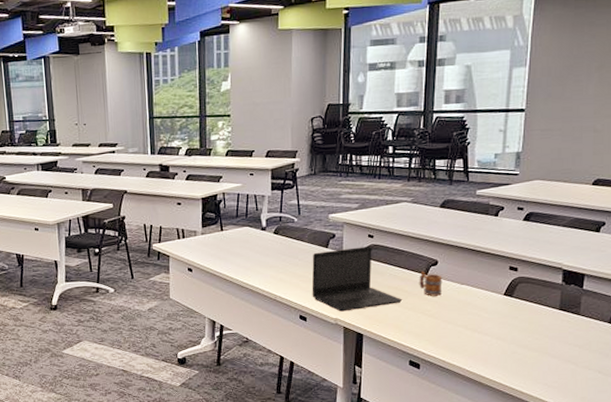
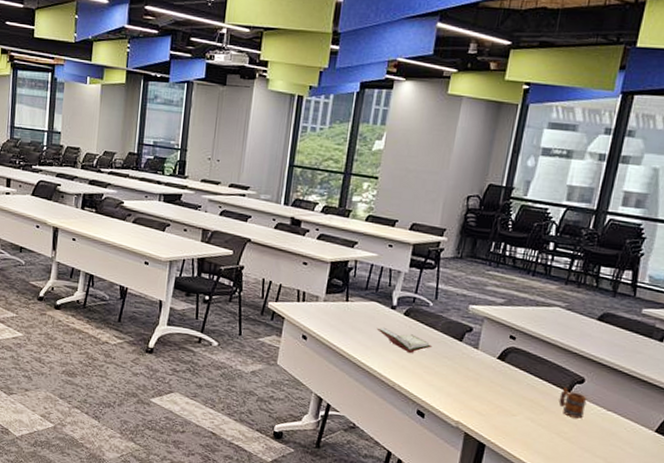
book: none [252,247,303,266] -> present [376,326,433,353]
laptop: present [311,246,403,312] -> none [435,344,538,418]

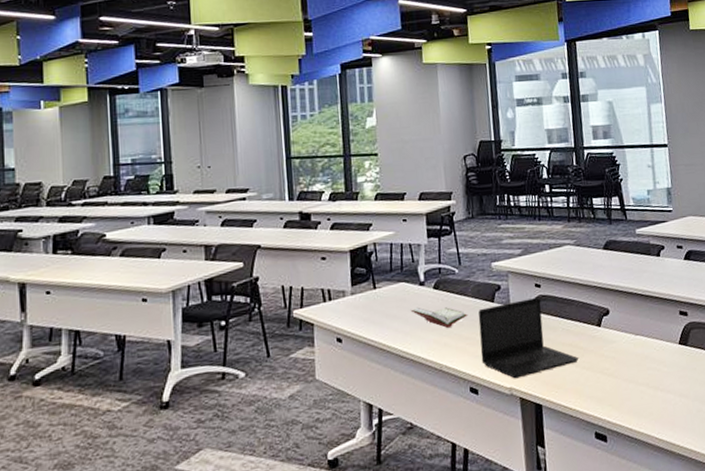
laptop: none [435,344,538,418] -> present [478,298,579,379]
mug: present [559,387,587,419] -> none [592,322,618,352]

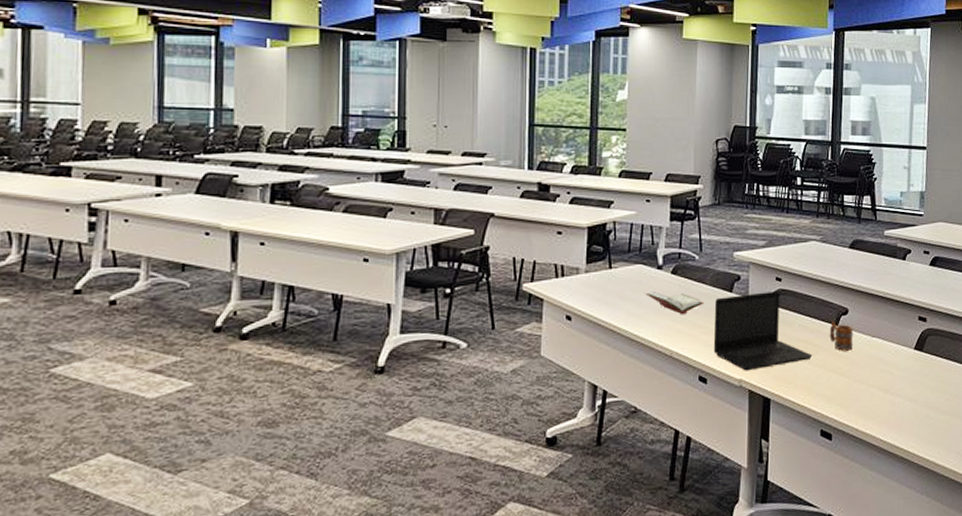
mug: none [592,322,618,352] -> present [829,321,854,351]

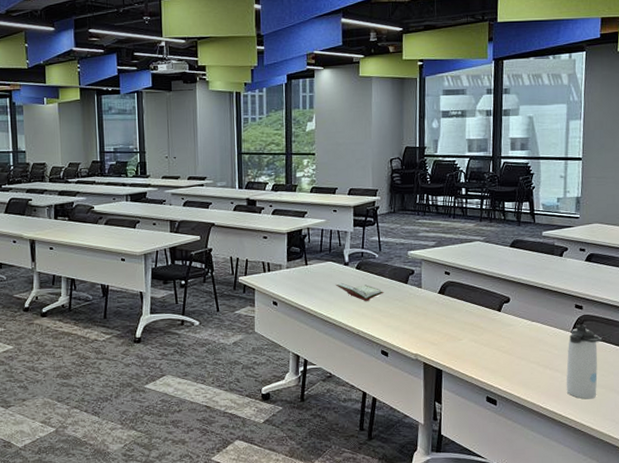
laptop: present [713,291,813,371] -> none [392,283,479,347]
mug: present [829,321,854,351] -> none [493,308,515,333]
thermos bottle: none [908,339,948,429] -> present [566,324,603,399]

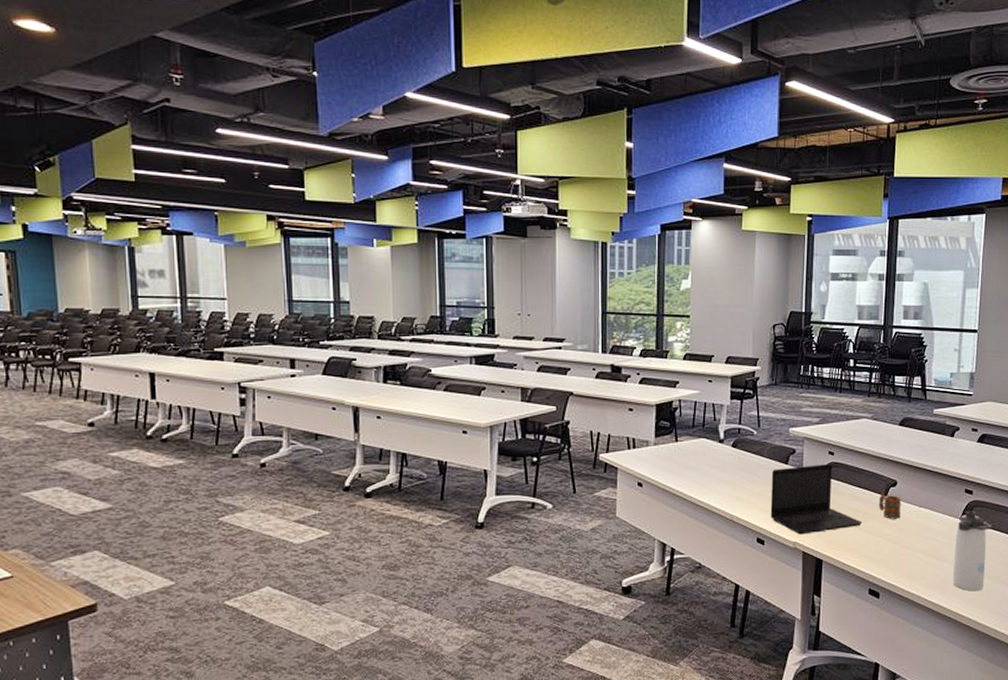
book: present [335,282,384,301] -> none [708,462,762,483]
laptop: none [392,283,479,347] -> present [770,464,863,535]
mug: none [493,308,515,333] -> present [878,492,902,519]

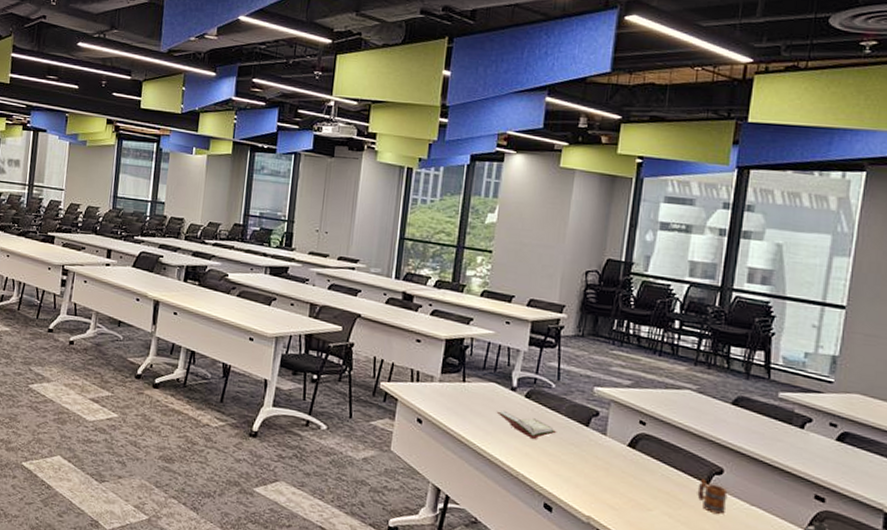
book: none [708,462,762,483] -> present [496,410,557,439]
laptop: present [770,464,863,535] -> none [562,429,675,513]

